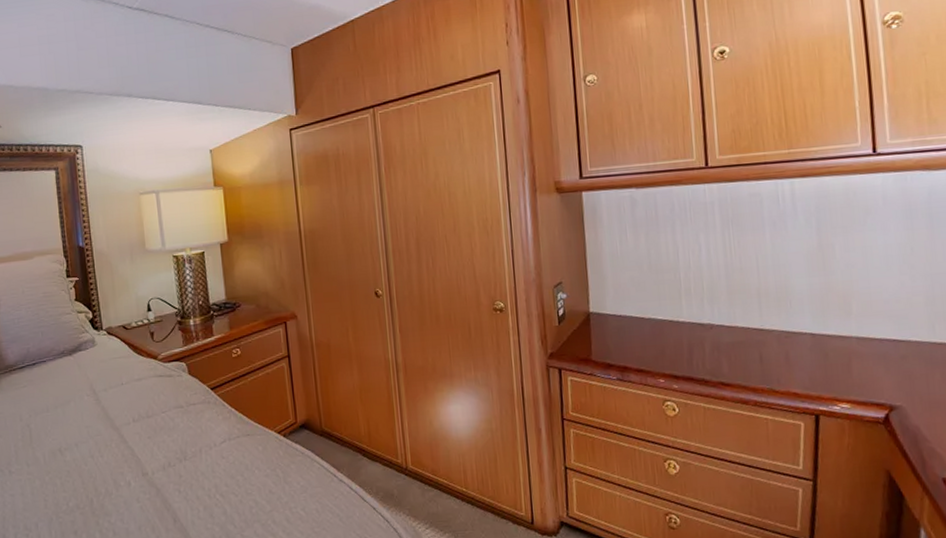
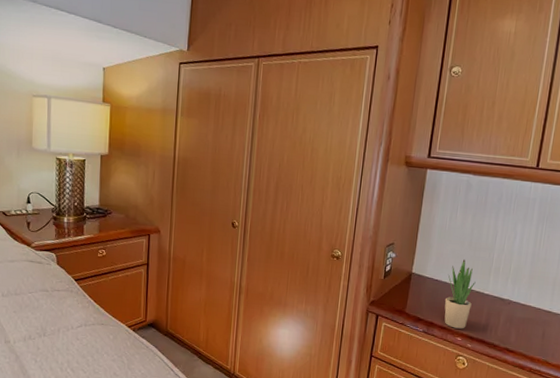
potted plant: none [631,286,668,369] -> present [444,259,476,329]

